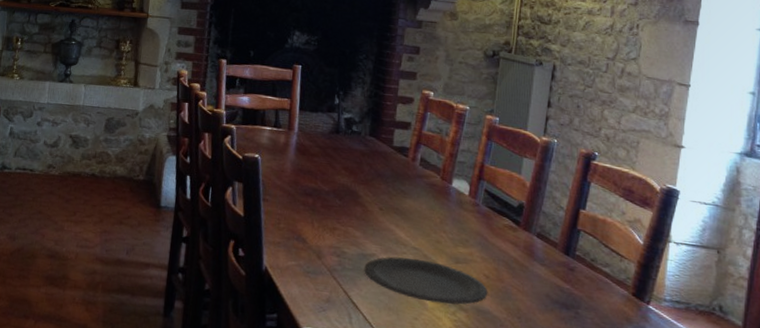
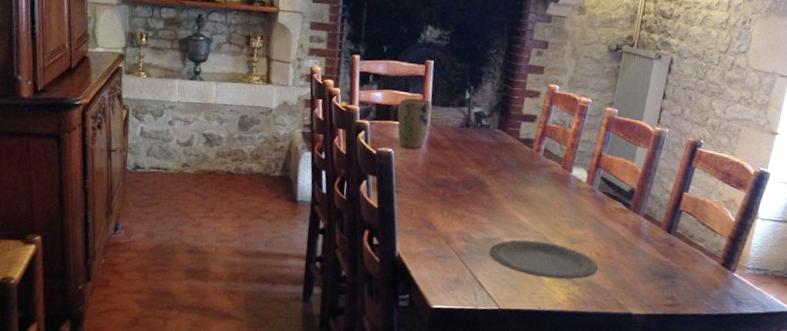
plant pot: none [264,102,300,155] -> present [397,97,432,149]

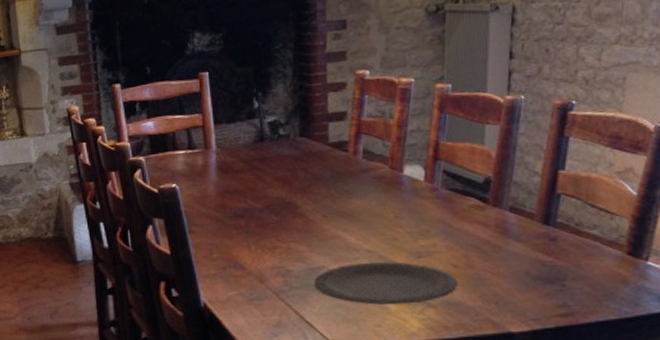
plant pot: present [397,97,432,149] -> none [175,119,216,179]

